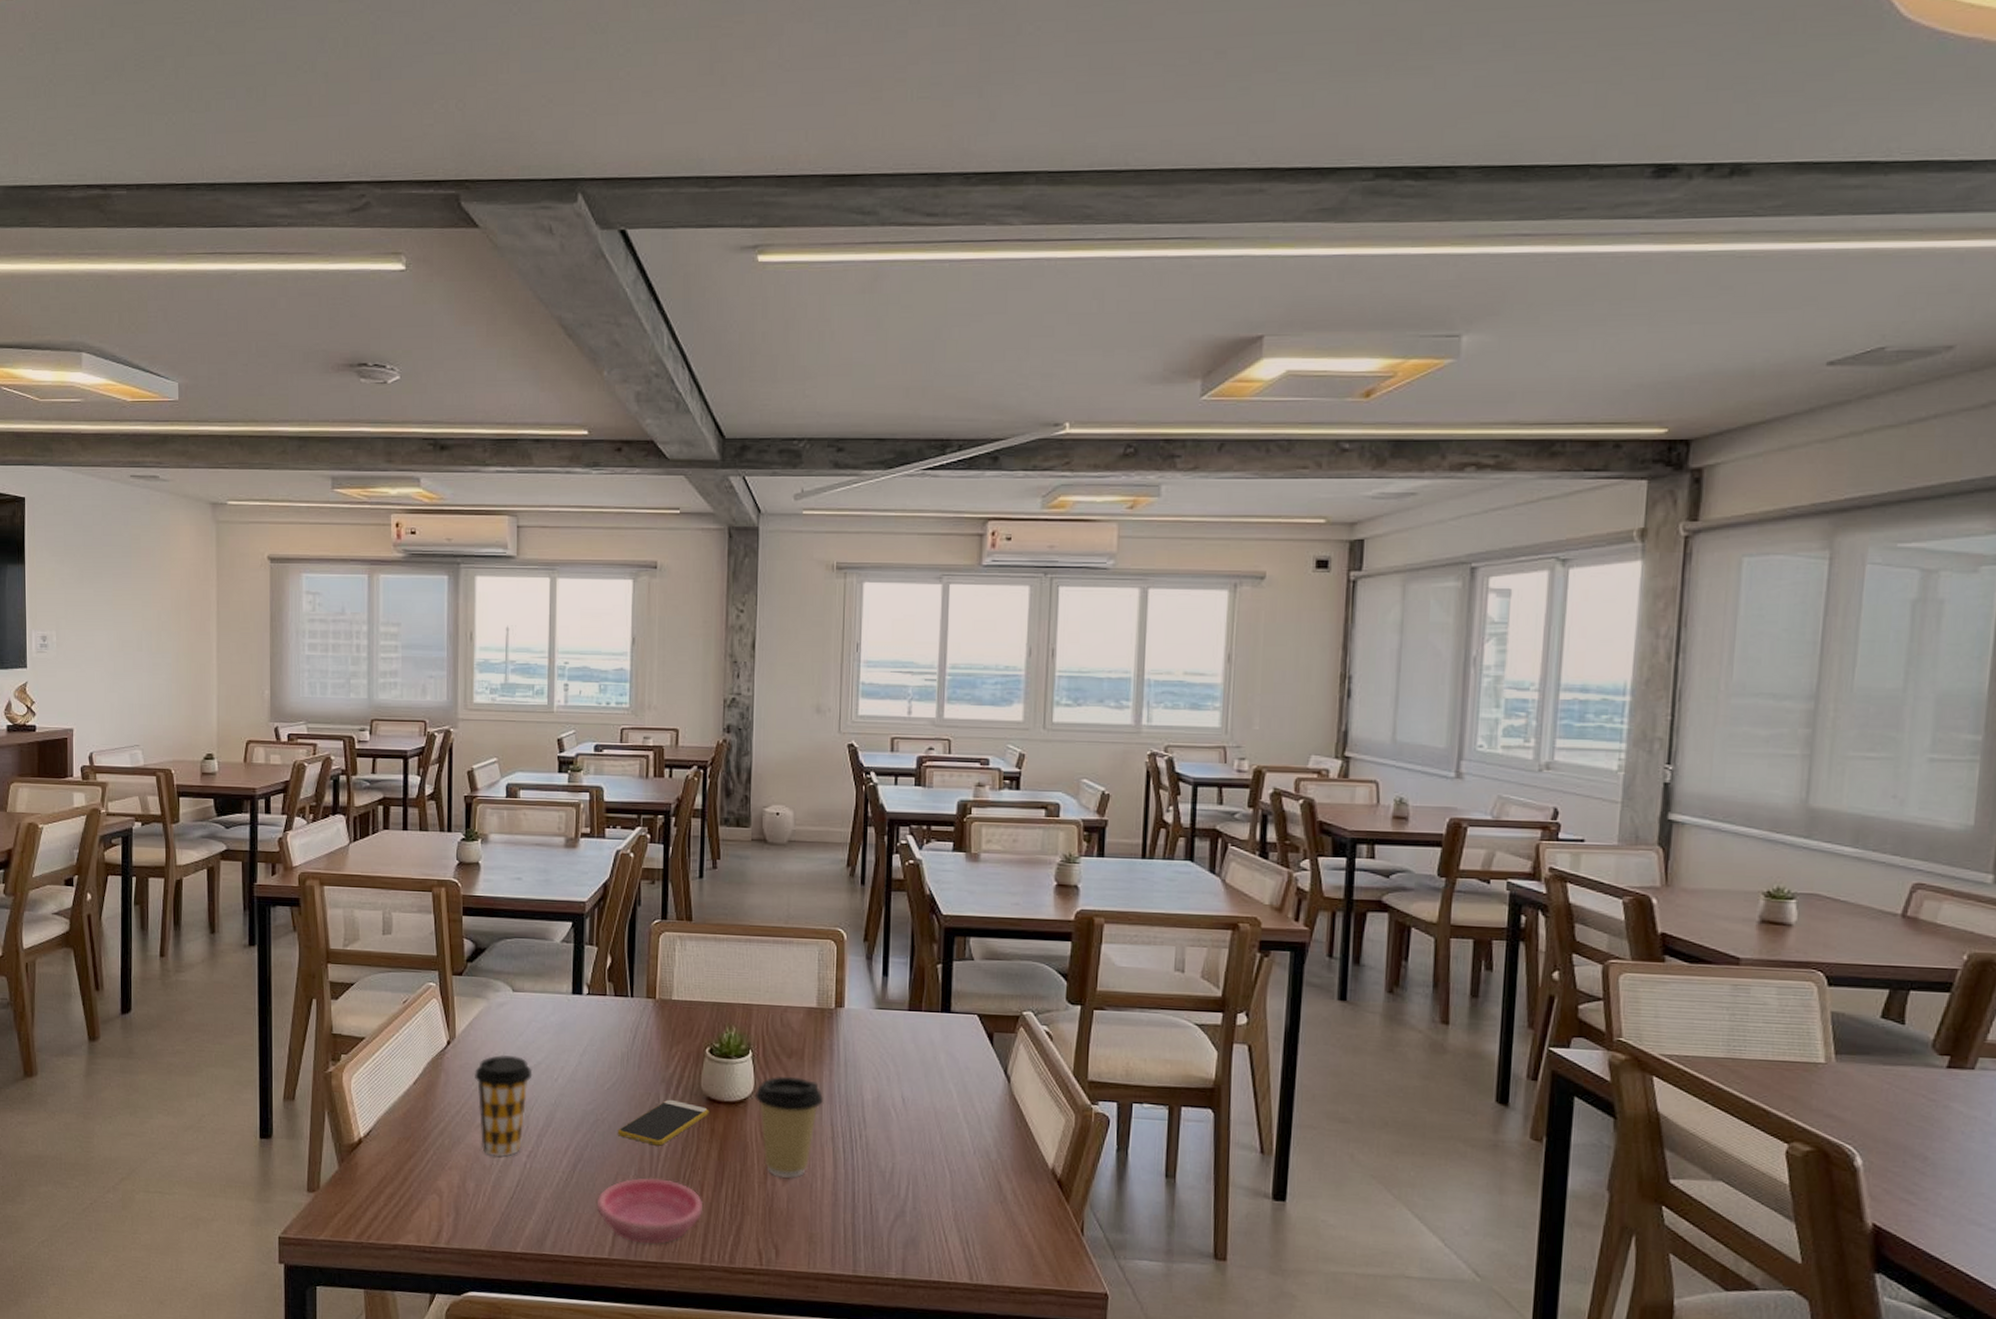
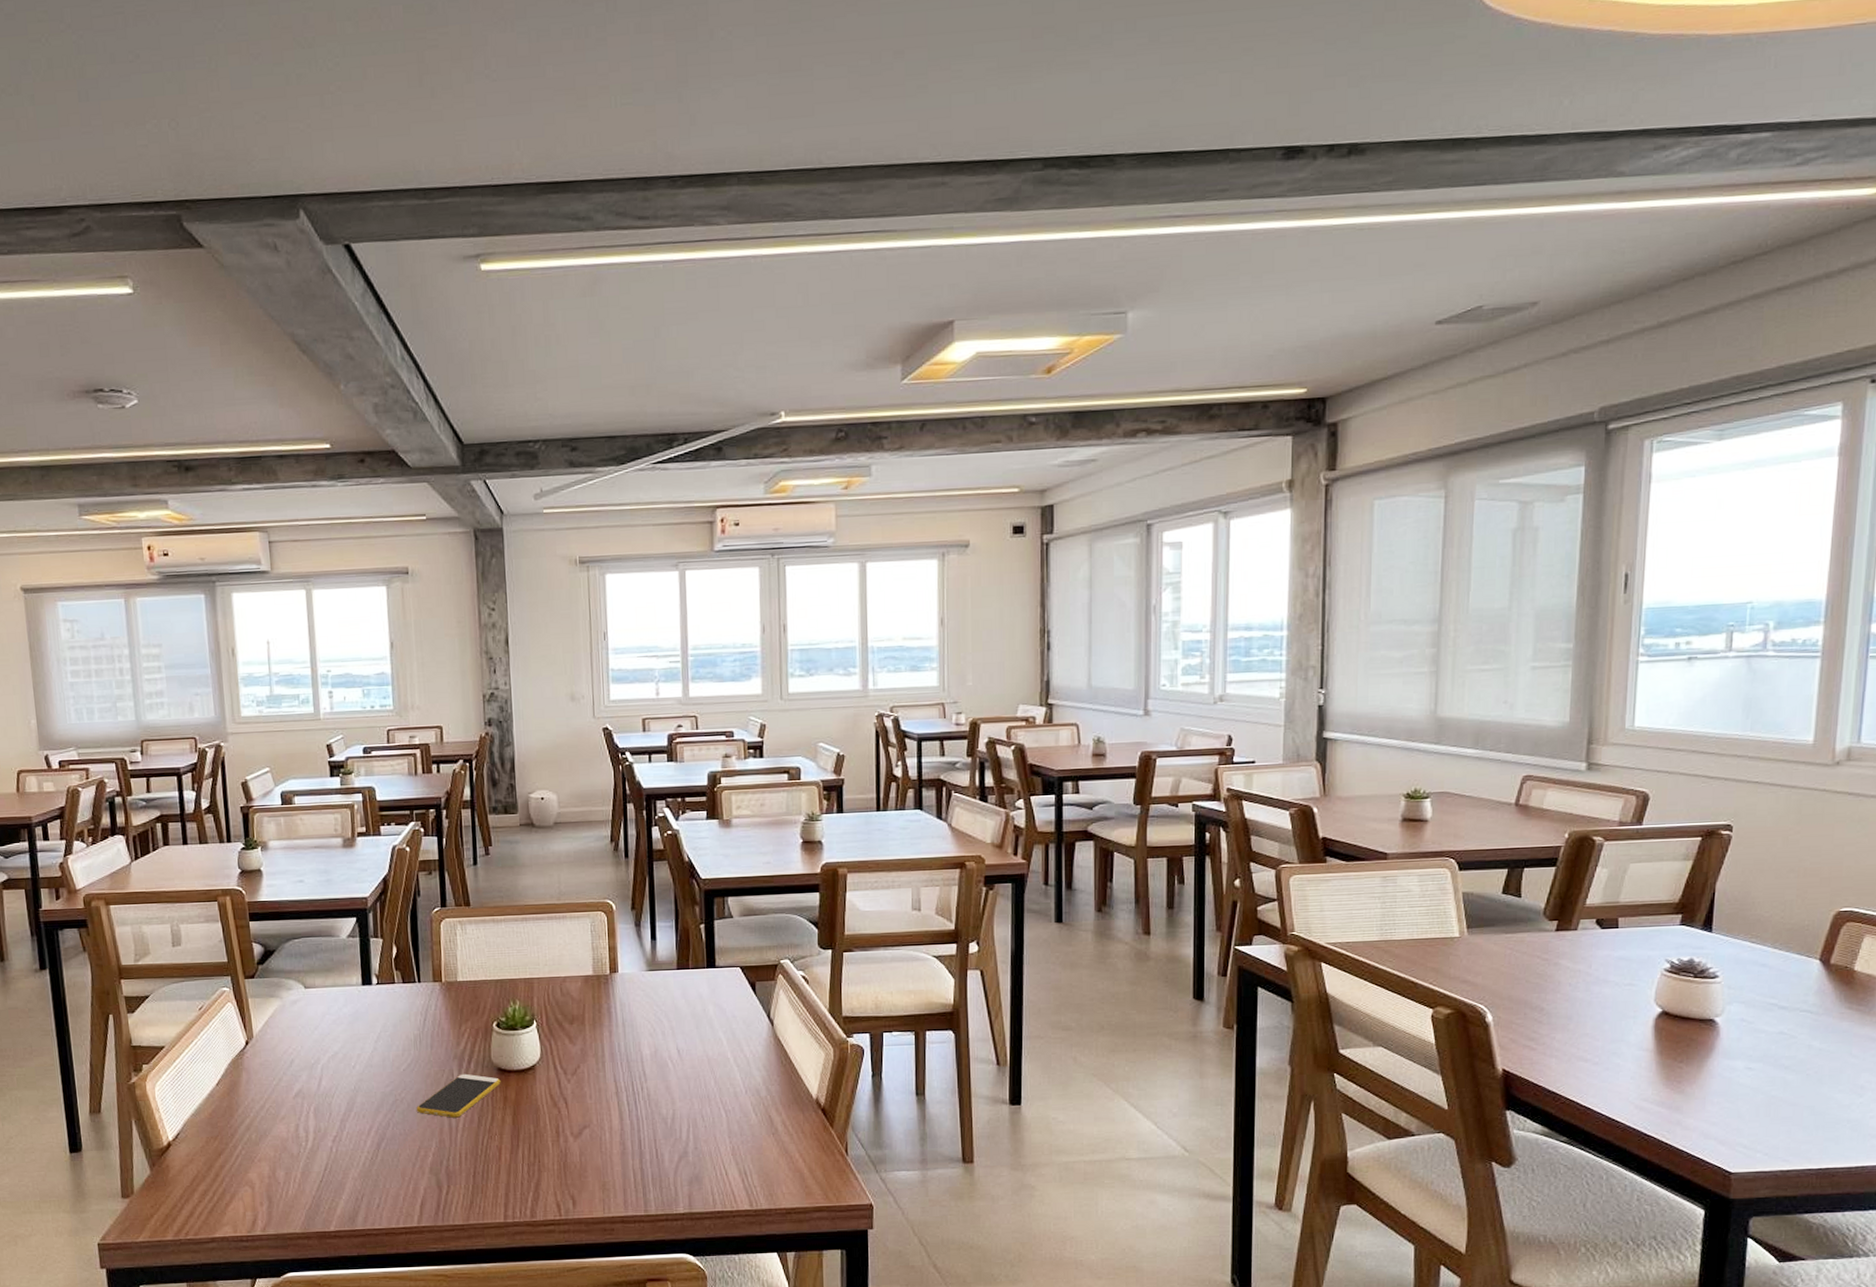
coffee cup: present [475,1054,533,1157] -> none [275,1048,331,1145]
saucer: present [598,1178,703,1245] -> none [403,1148,503,1210]
coffee cup: present [754,1076,823,1179] -> none [542,1040,605,1135]

